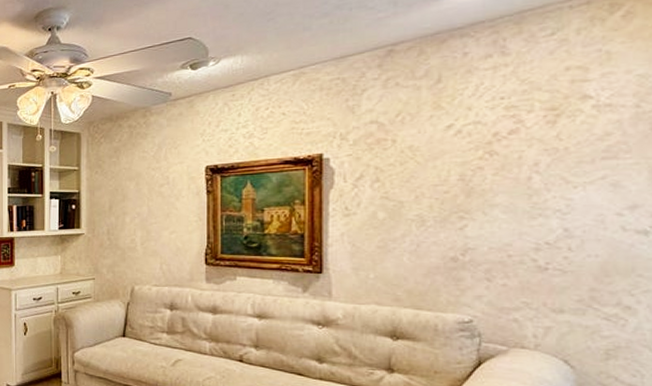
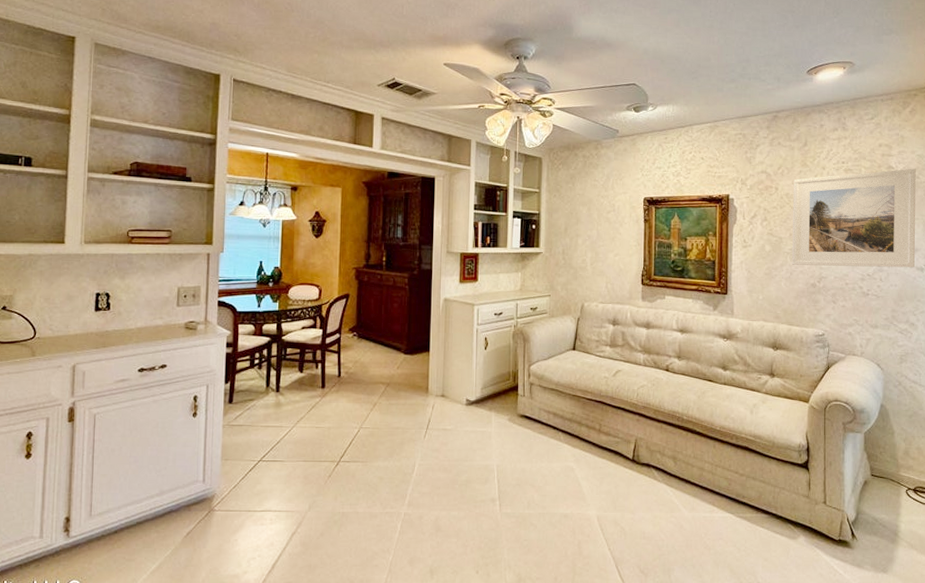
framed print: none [418,94,635,235] -> present [791,168,916,268]

